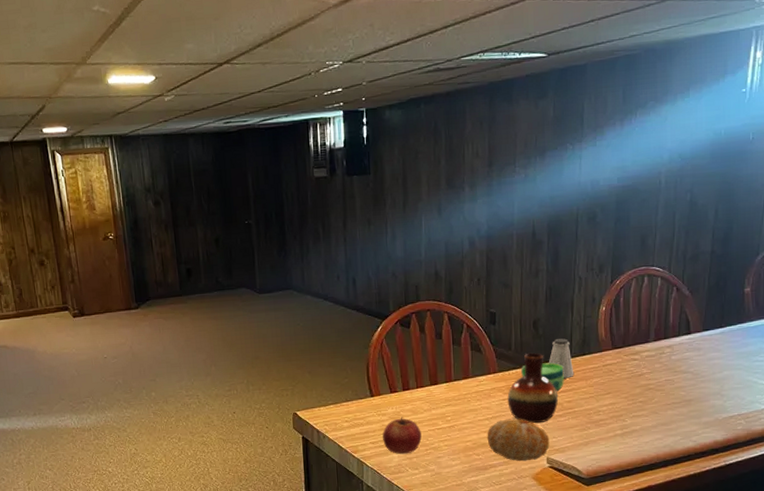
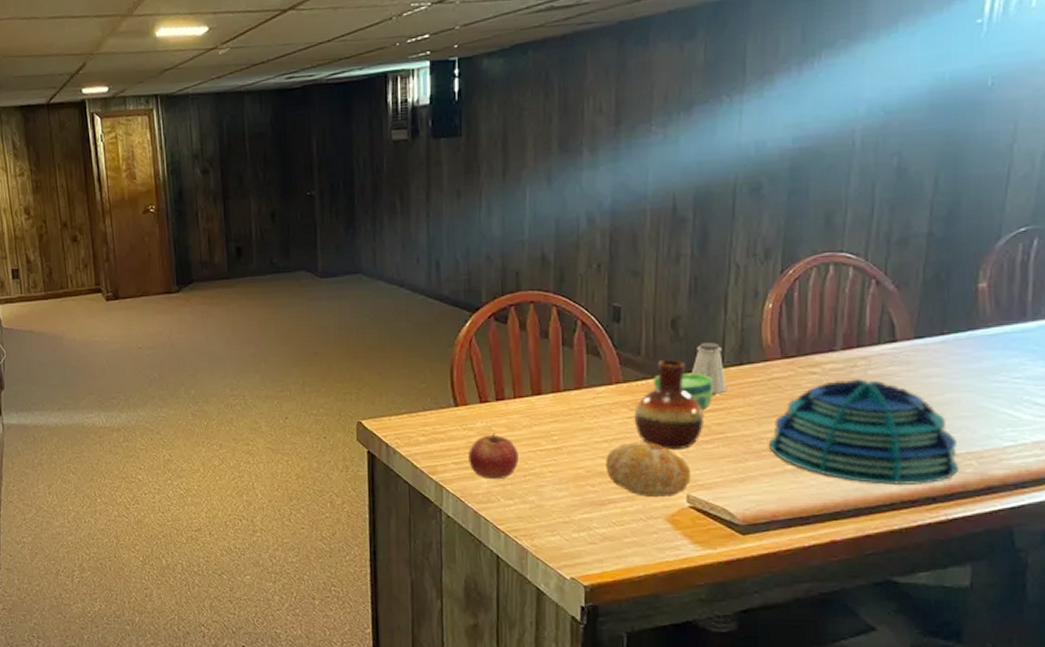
decorative bowl: none [604,362,732,441] -> present [768,379,958,485]

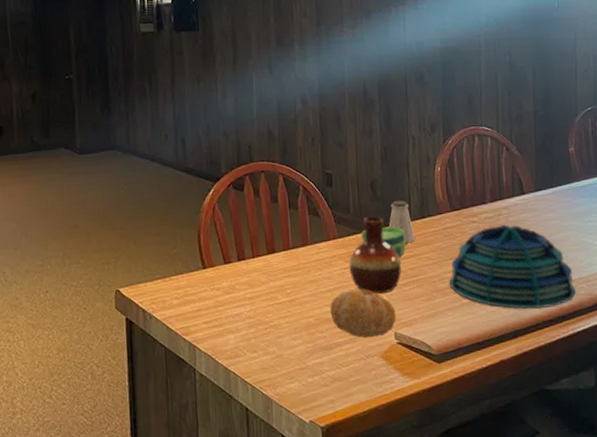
apple: present [468,433,519,480] -> none [217,291,260,335]

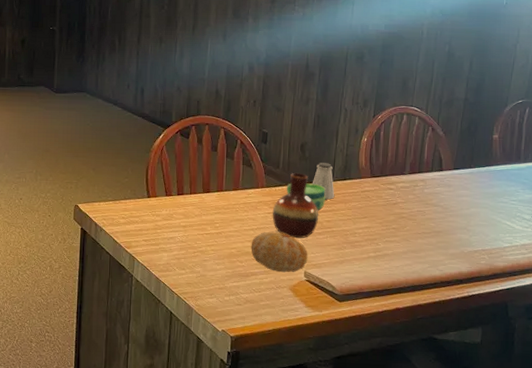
decorative bowl: present [449,224,576,309] -> none [359,195,477,271]

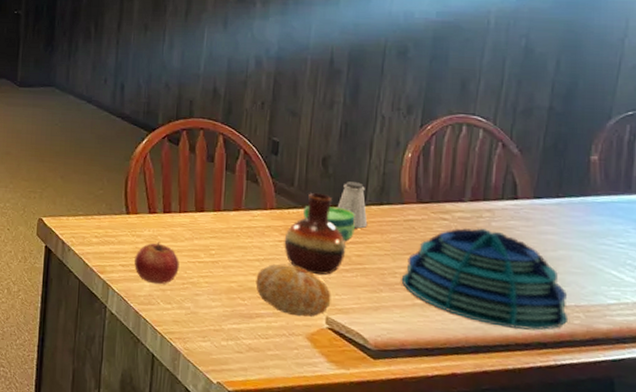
apple: none [155,219,191,255] -> present [134,242,179,285]
decorative bowl: none [359,195,477,271] -> present [401,228,567,331]

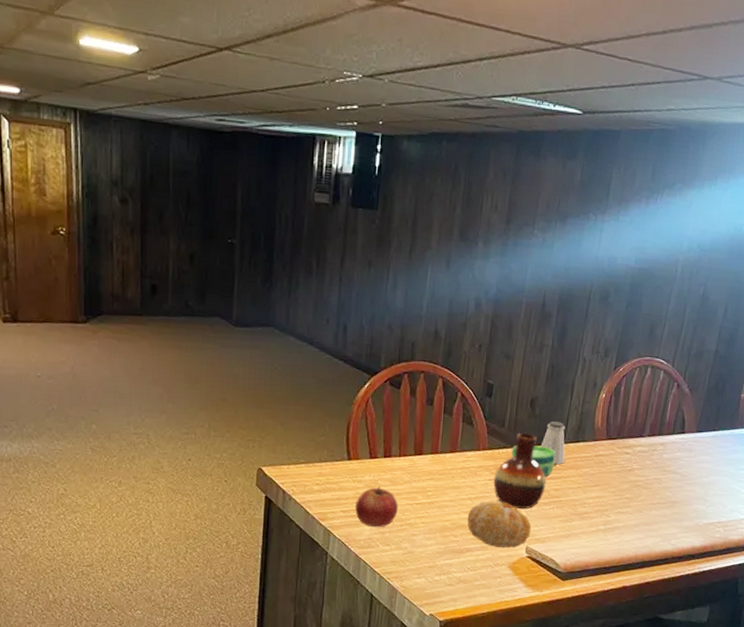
decorative bowl: present [401,228,567,331] -> none [589,460,713,545]

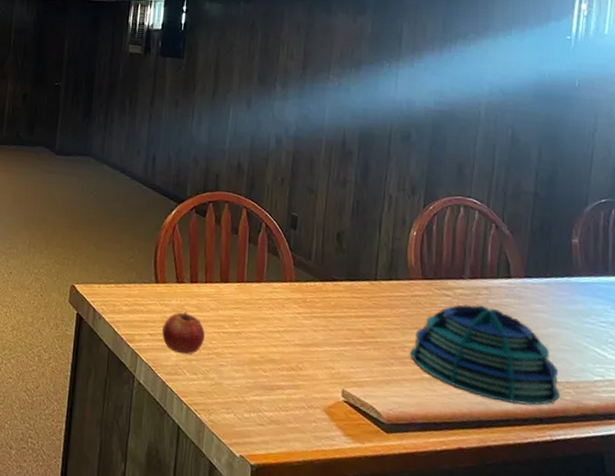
fruit: present [467,501,532,548] -> none [276,336,347,390]
vase: present [493,432,546,509] -> none [302,266,359,348]
cup: present [511,445,556,478] -> none [319,279,367,316]
saltshaker: present [540,421,566,465] -> none [350,257,379,303]
decorative bowl: none [589,460,713,545] -> present [410,304,560,406]

